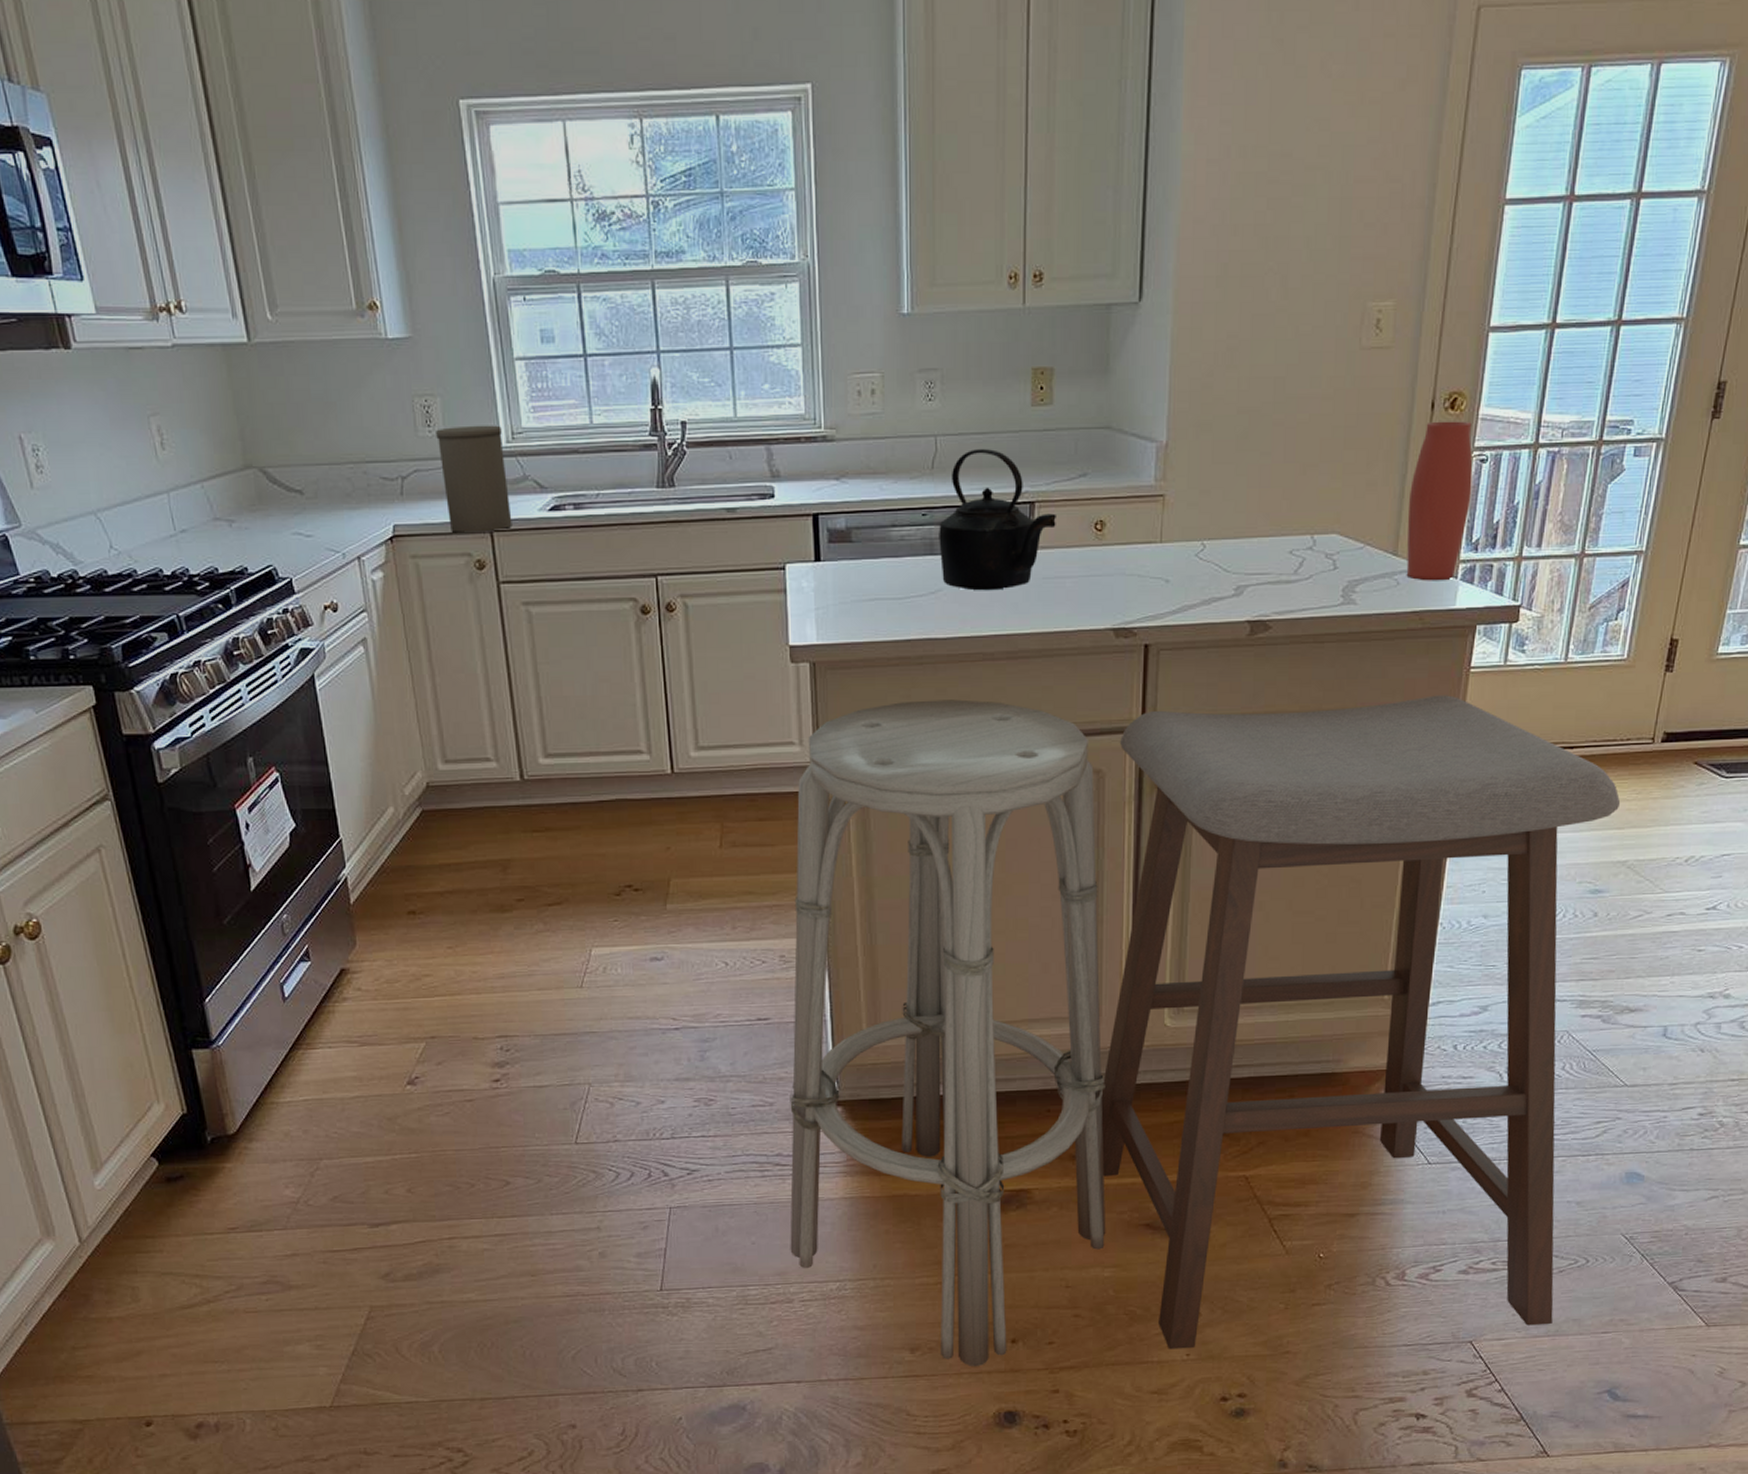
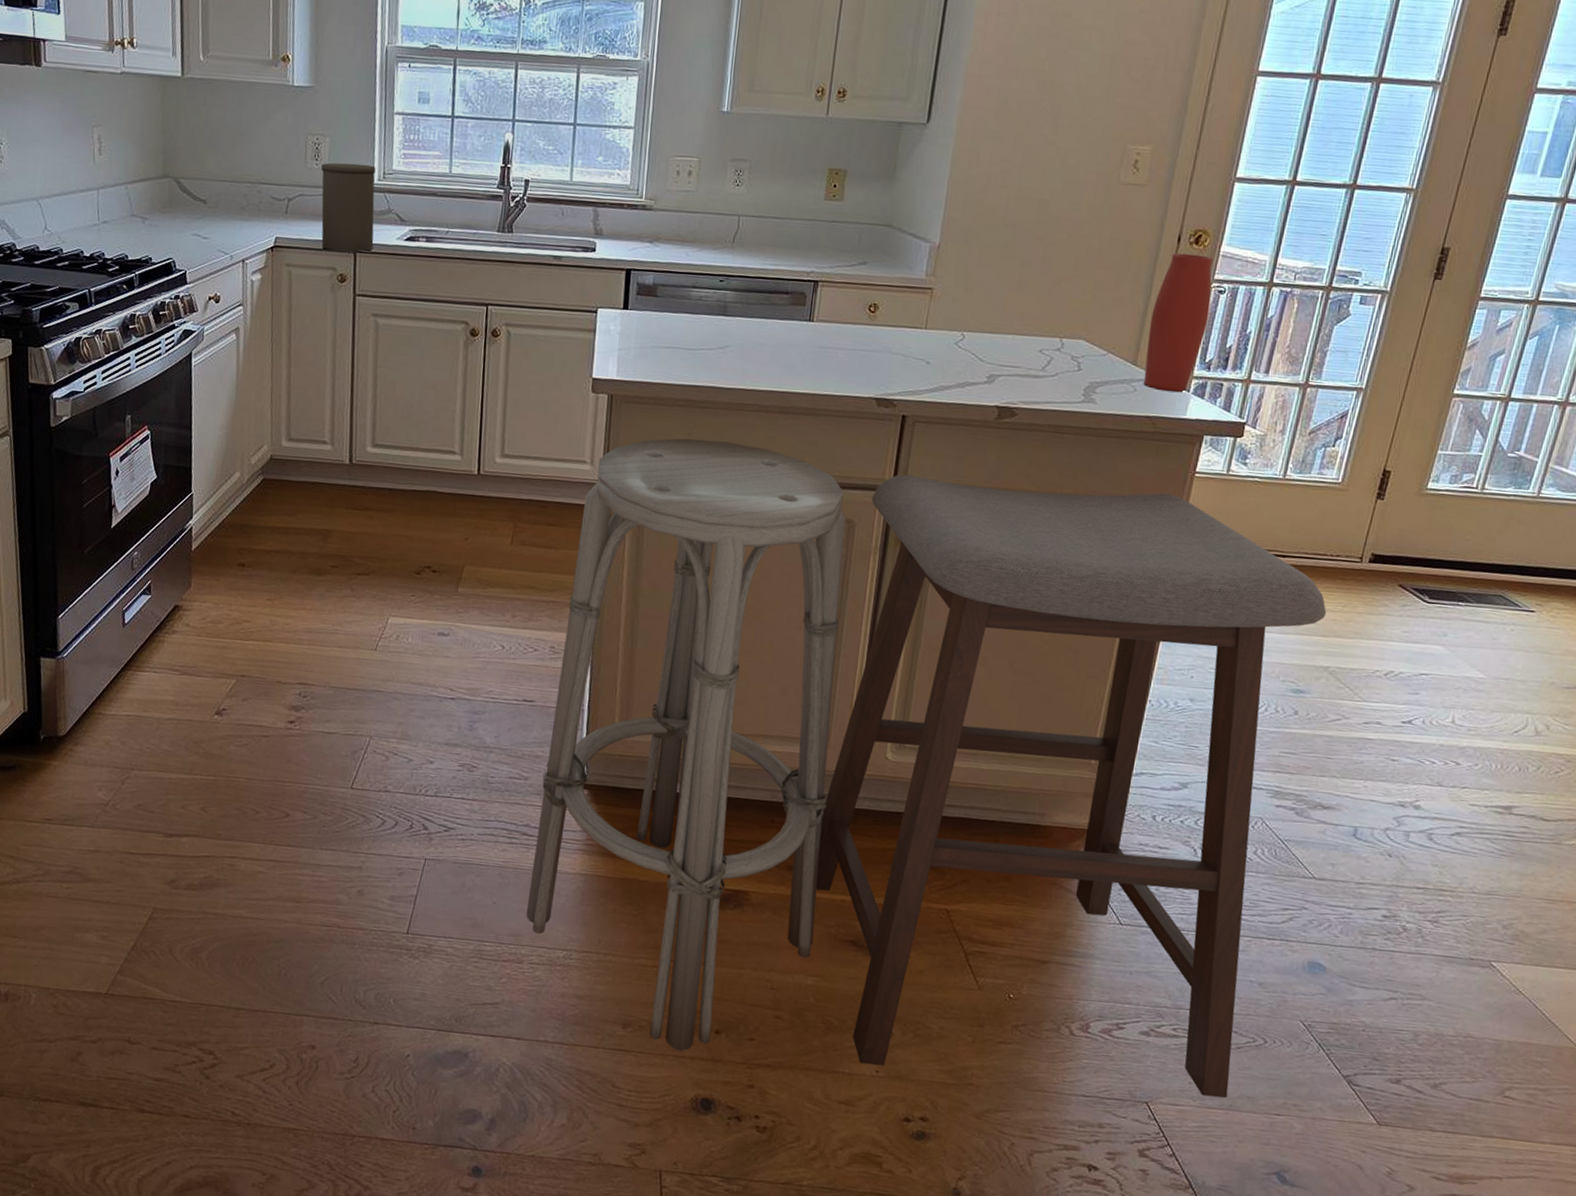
kettle: present [939,448,1056,591] -> none [731,230,836,353]

